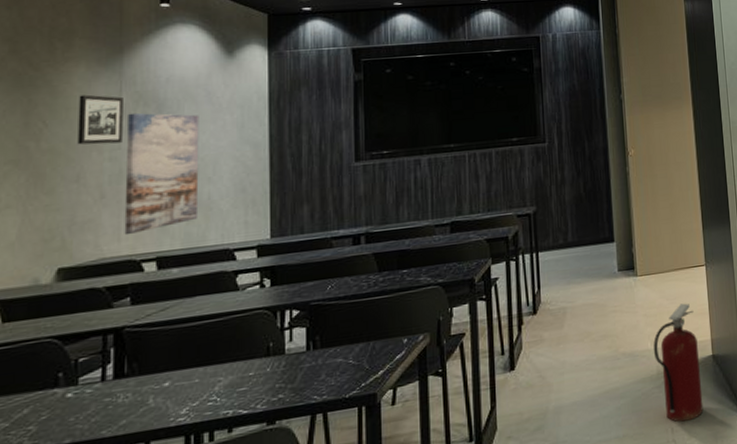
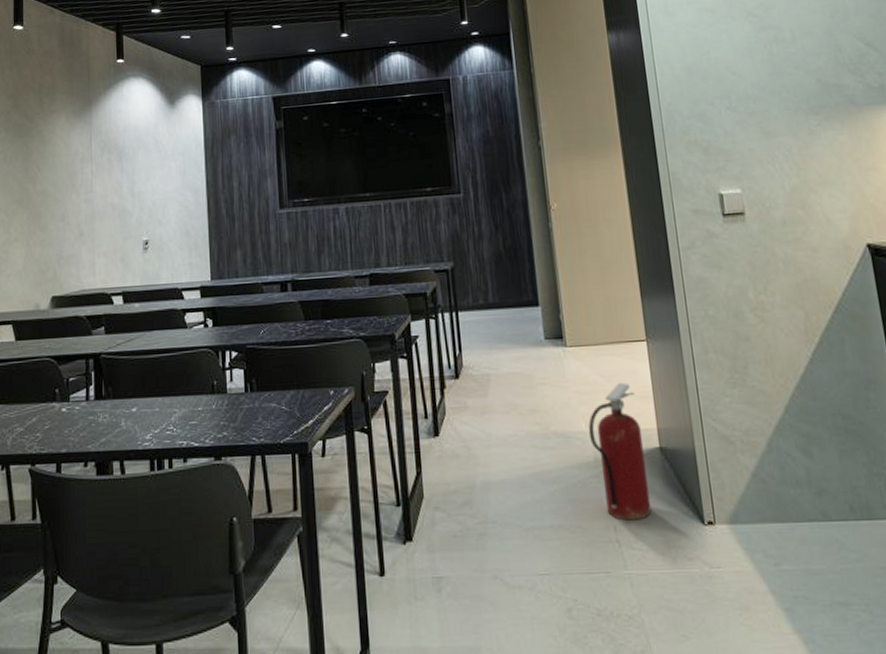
picture frame: present [77,94,123,145] -> none [61,143,94,188]
wall art: present [124,112,199,236] -> none [96,159,153,270]

